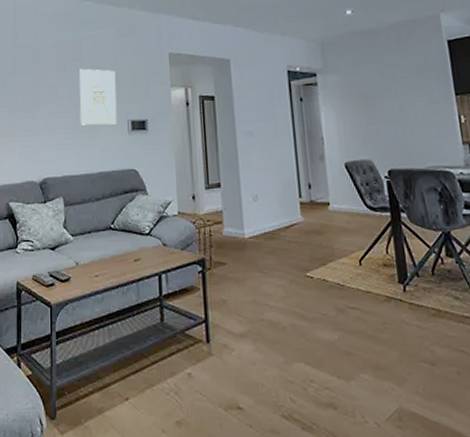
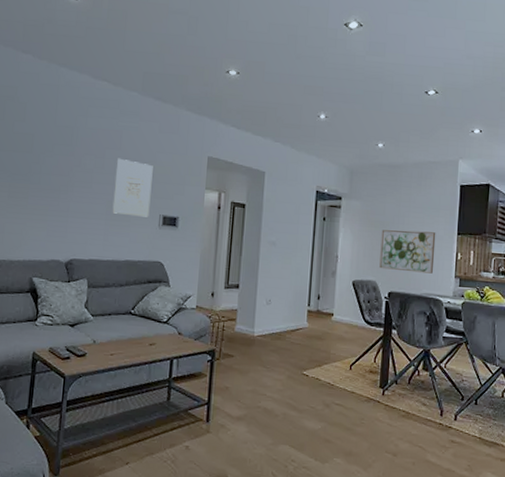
wall art: none [367,96,435,145] -> present [379,230,436,274]

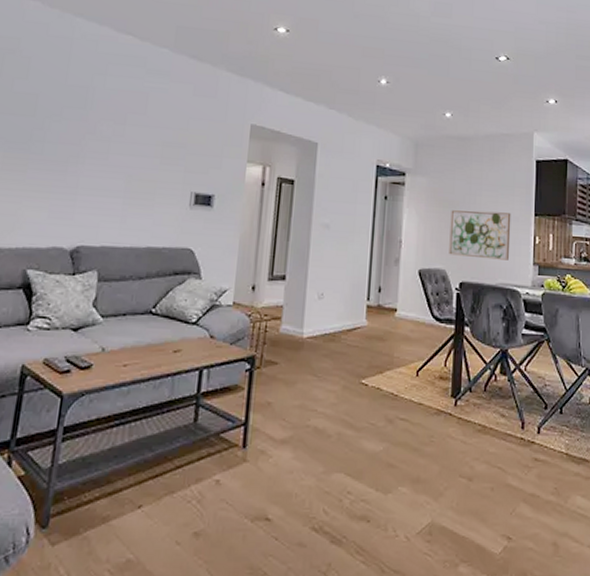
wall art: present [112,158,153,217] -> none [132,124,185,195]

